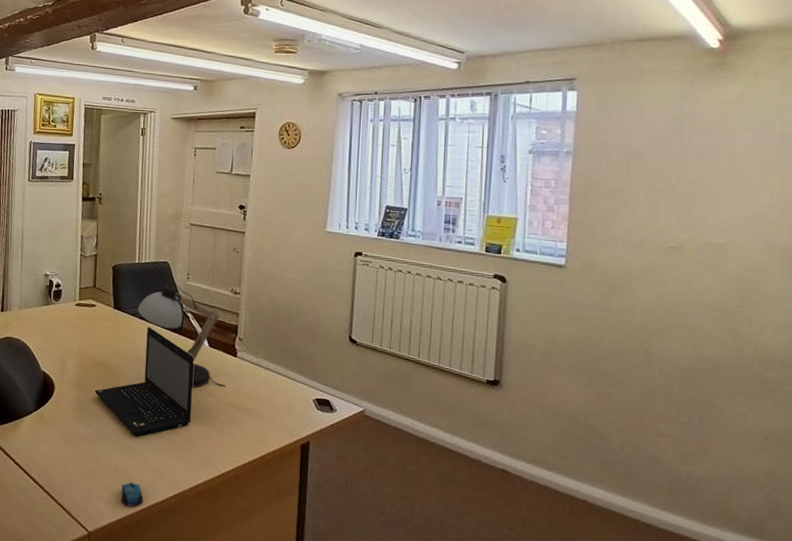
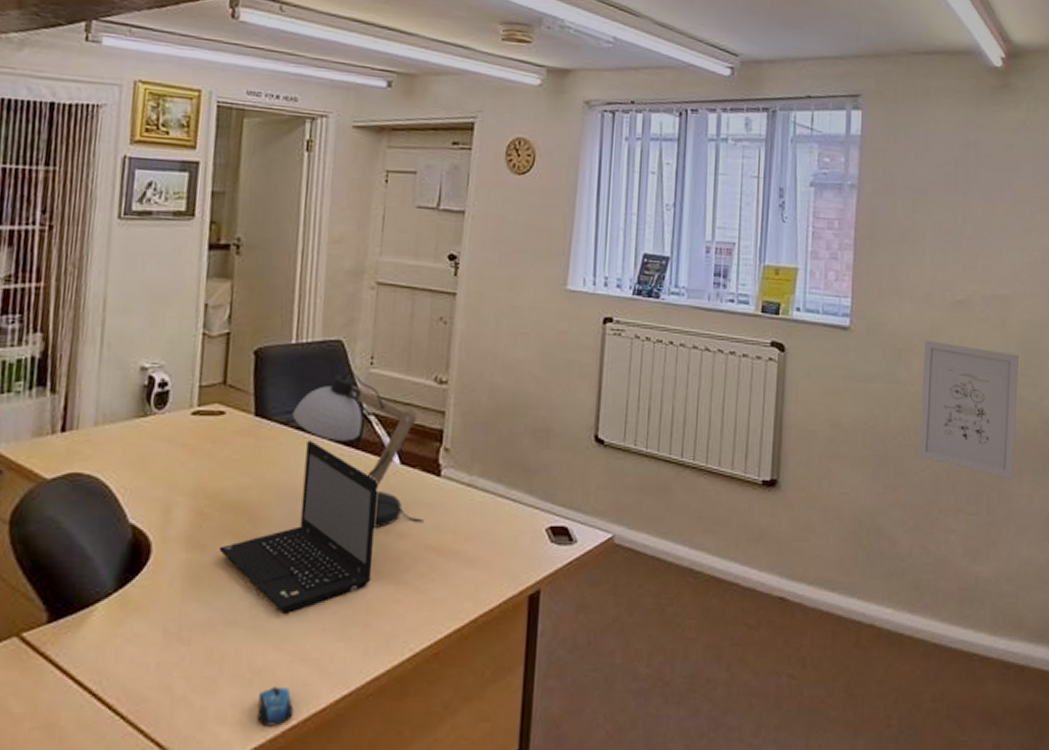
wall art: none [630,279,733,399] -> present [918,340,1018,480]

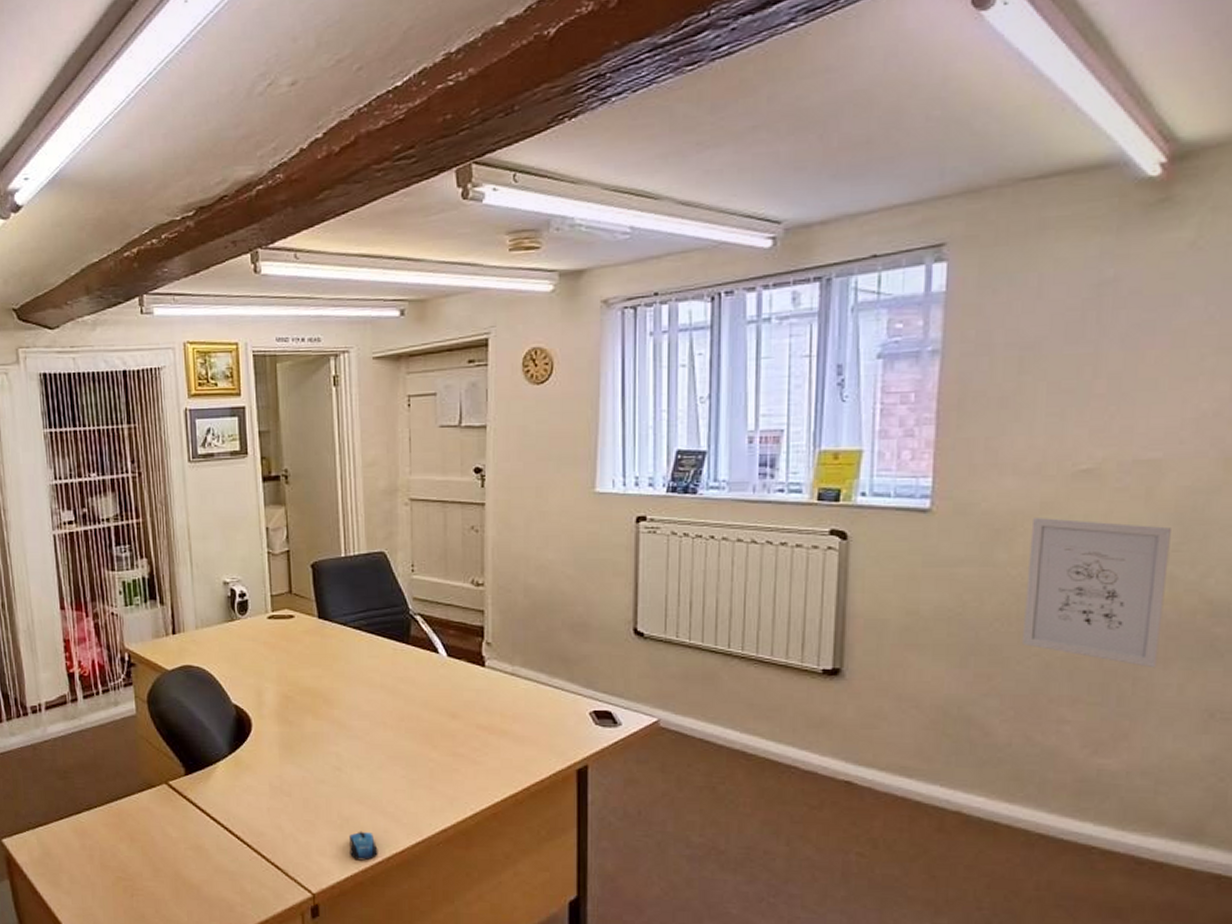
laptop: present [219,440,378,613] -> none [303,638,432,776]
desk lamp: present [292,371,423,528] -> none [349,578,473,710]

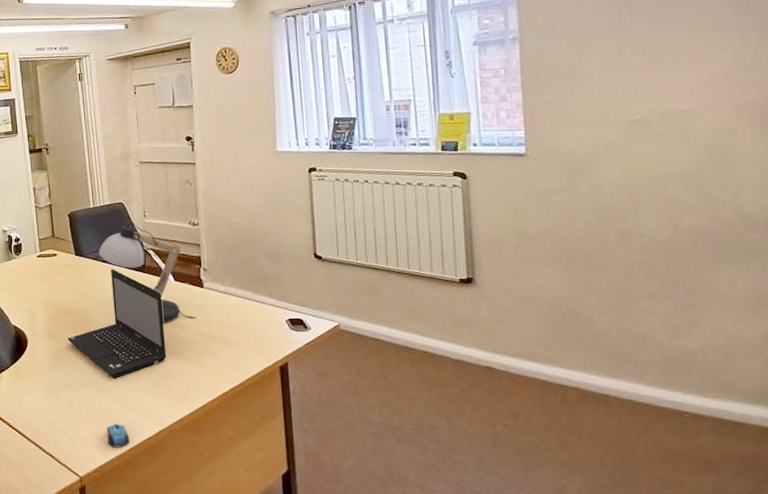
laptop: none [303,638,432,776] -> present [67,269,167,378]
desk lamp: none [349,578,473,710] -> present [98,222,196,323]
wall art: present [1021,518,1171,668] -> none [602,157,712,268]

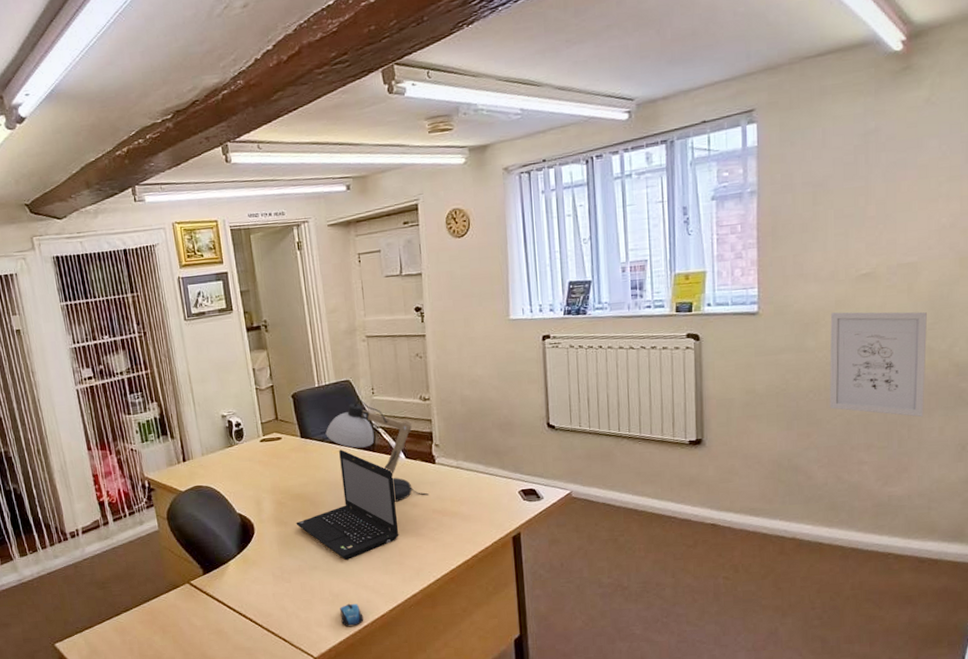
wall art: none [602,157,712,268] -> present [829,311,927,417]

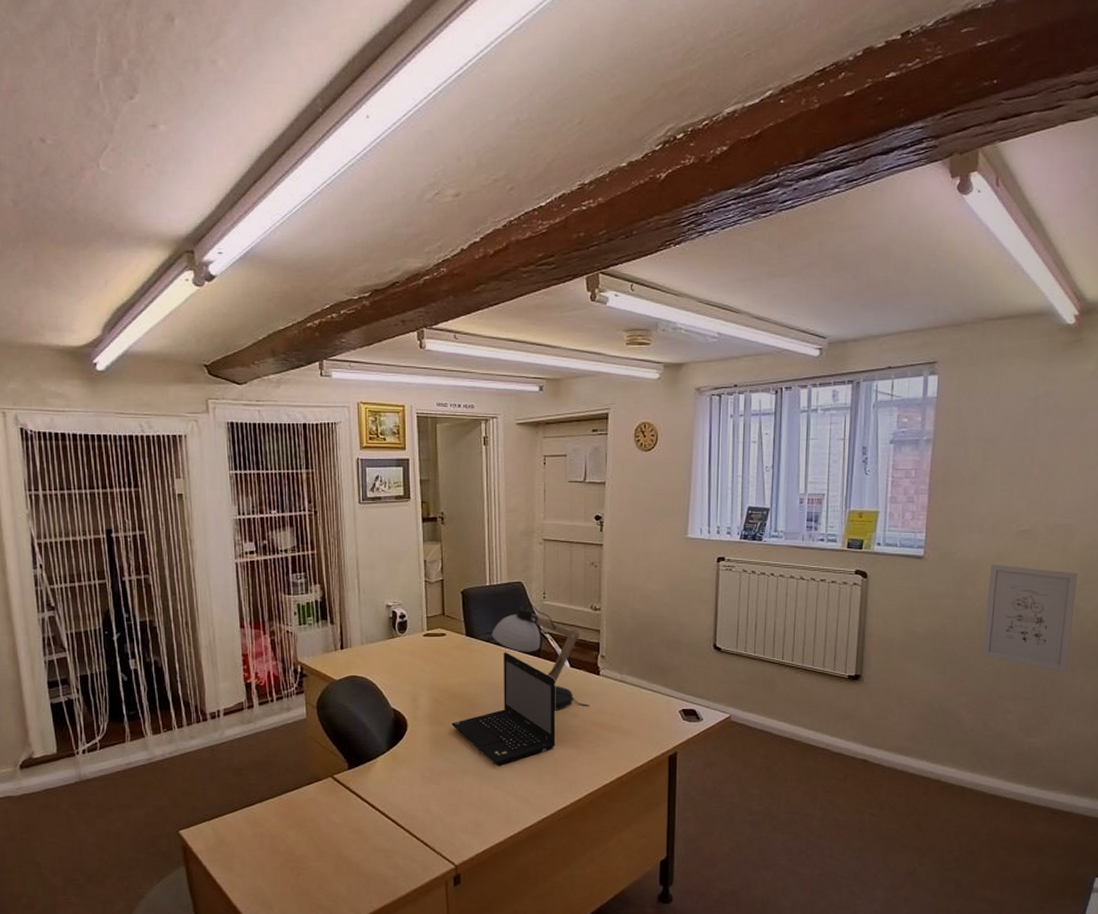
computer mouse: present [340,603,364,627] -> none [487,811,511,836]

